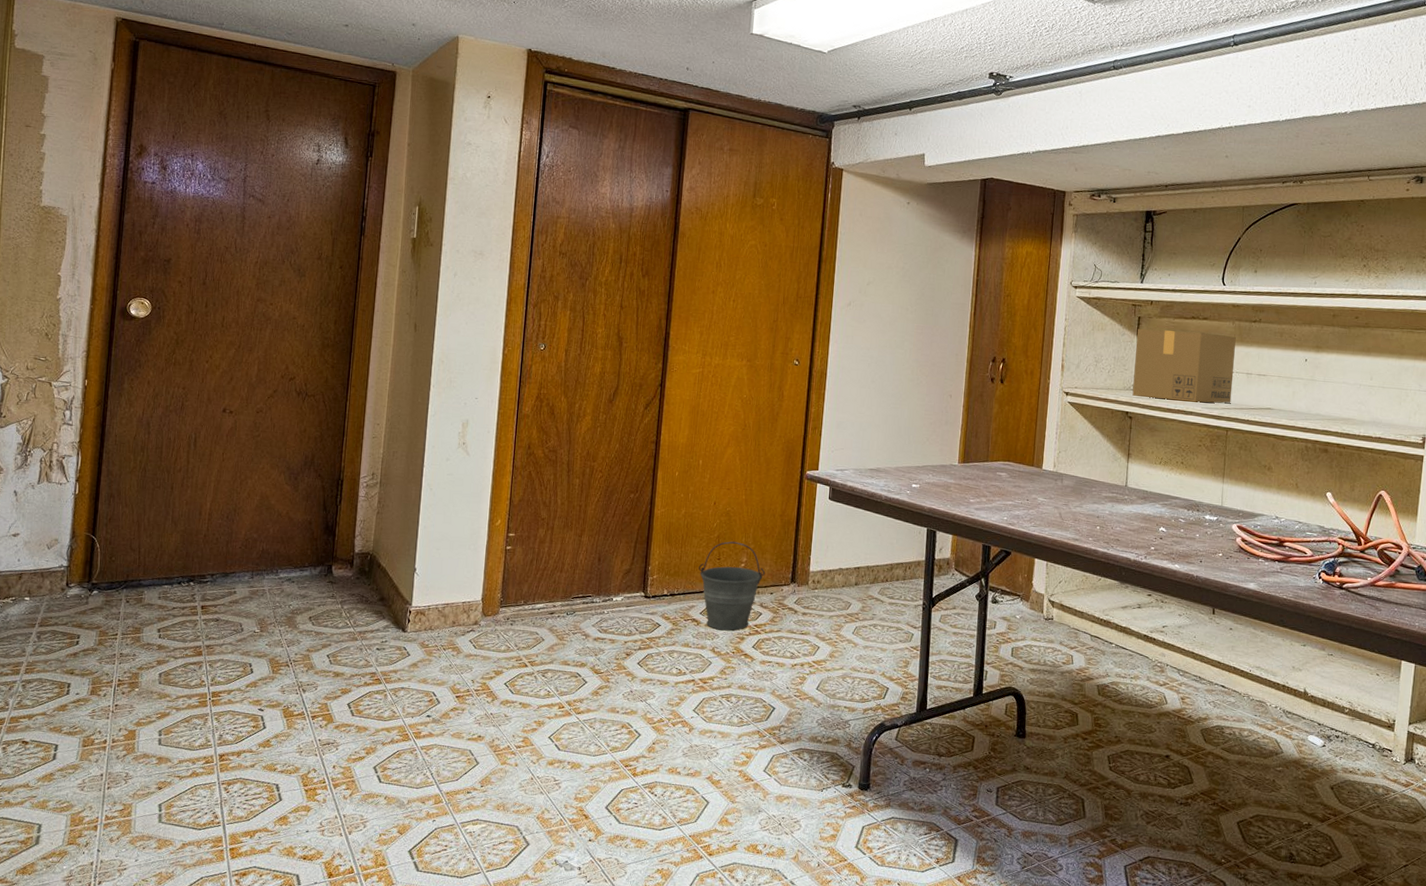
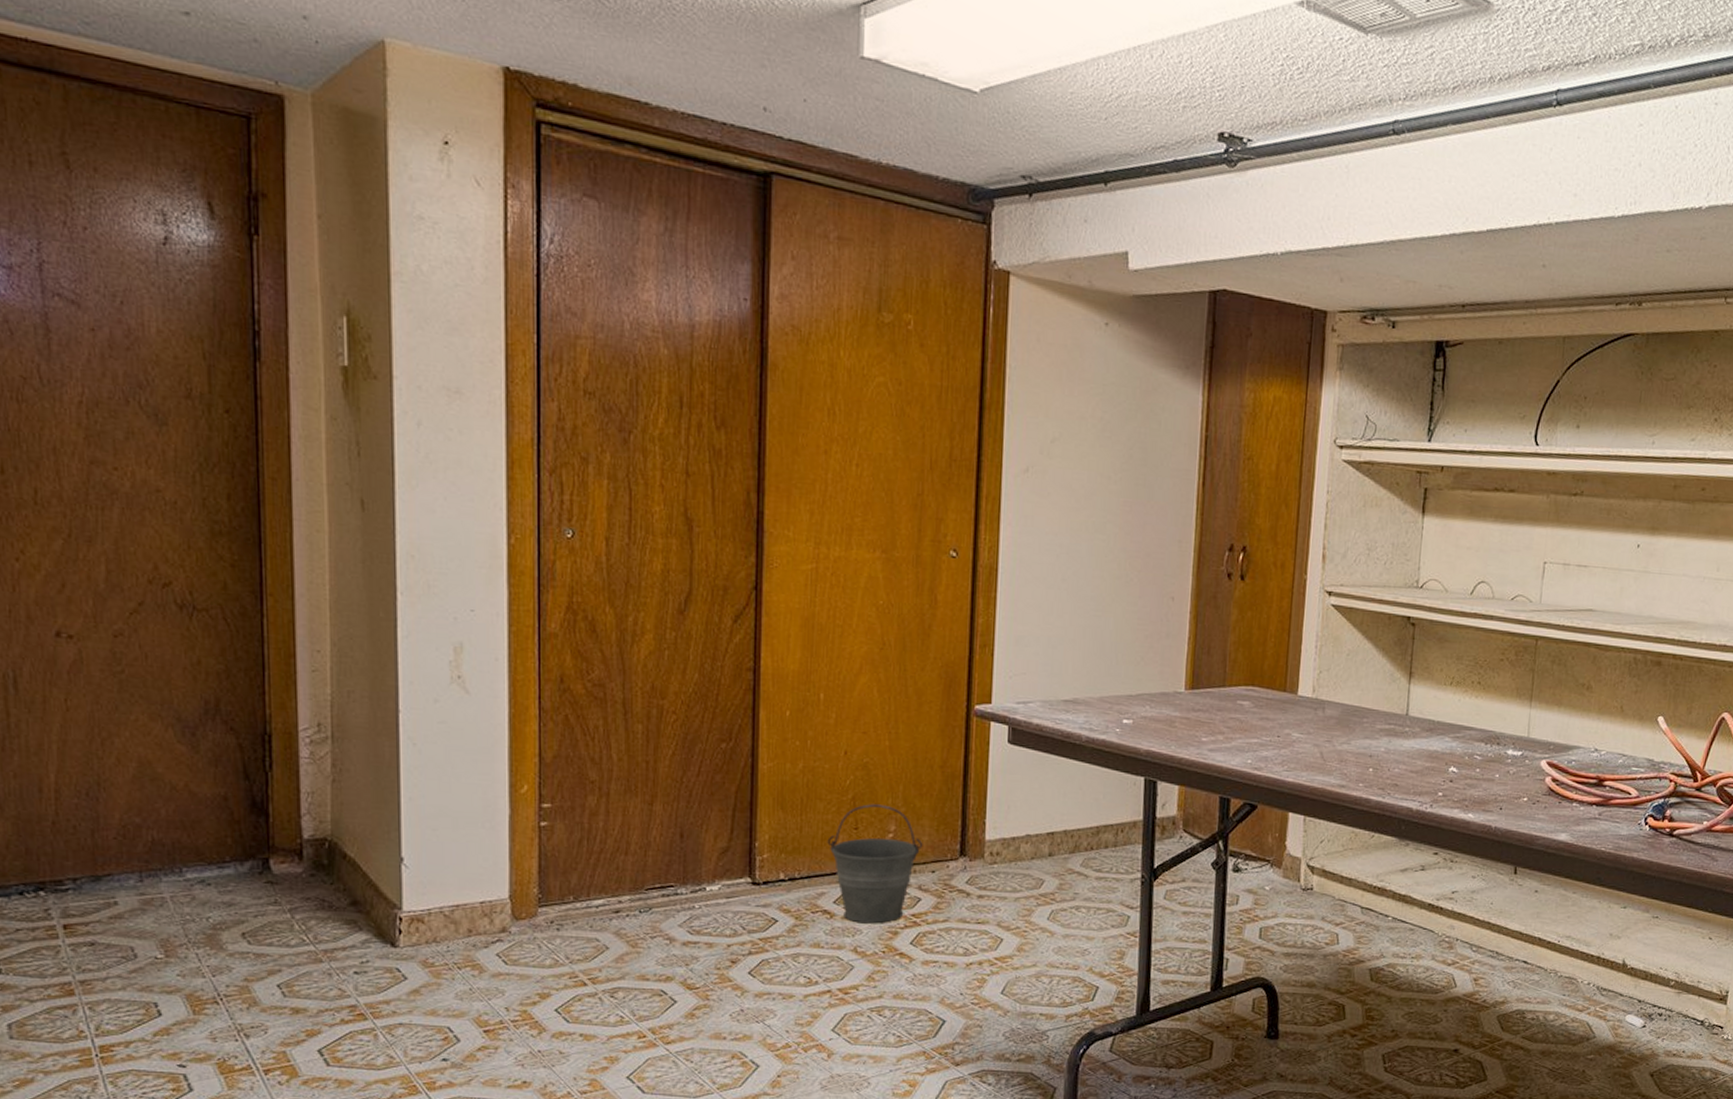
cardboard box: present [1132,328,1236,403] -> none [1416,504,1551,604]

